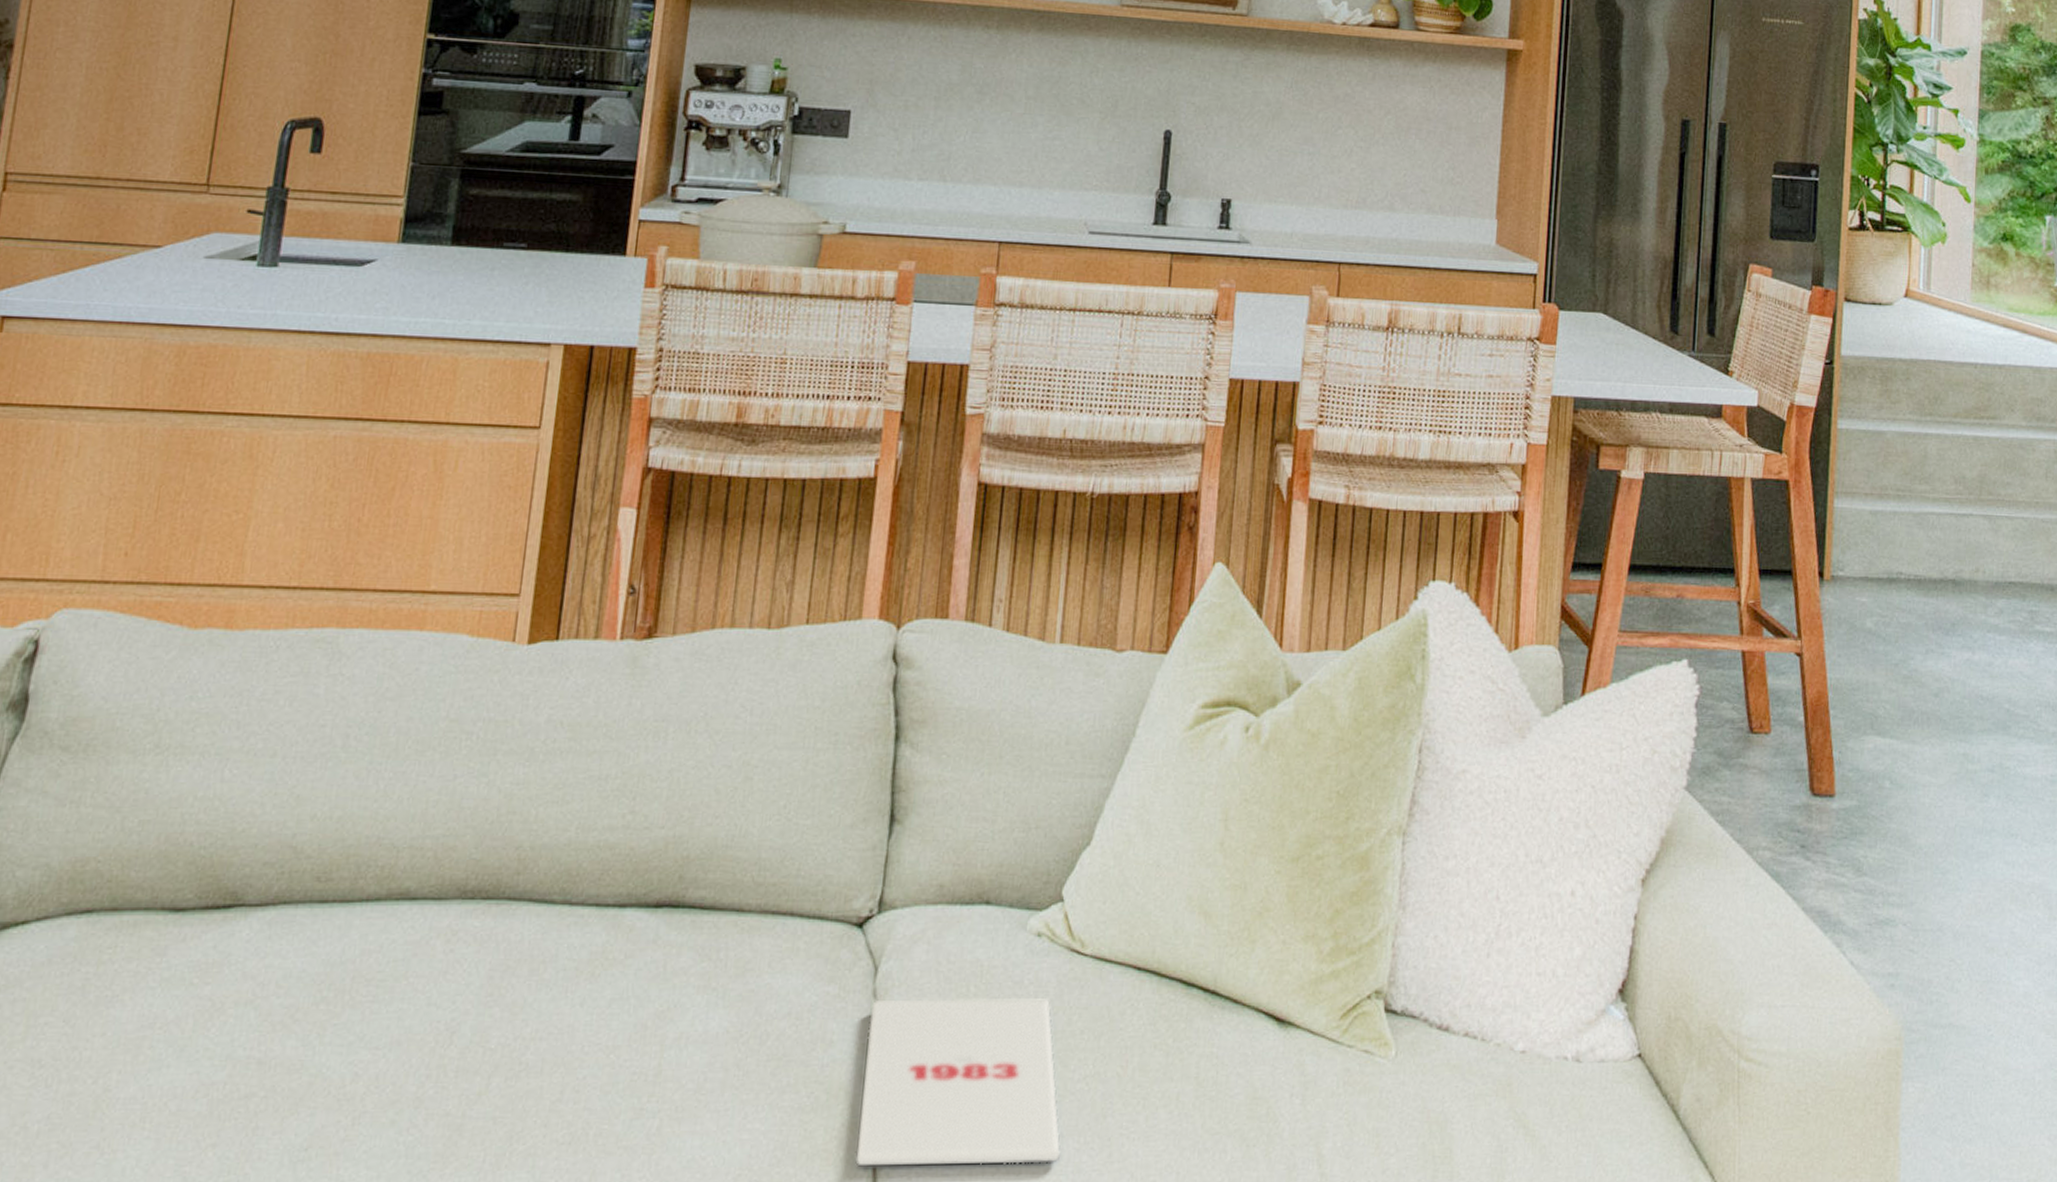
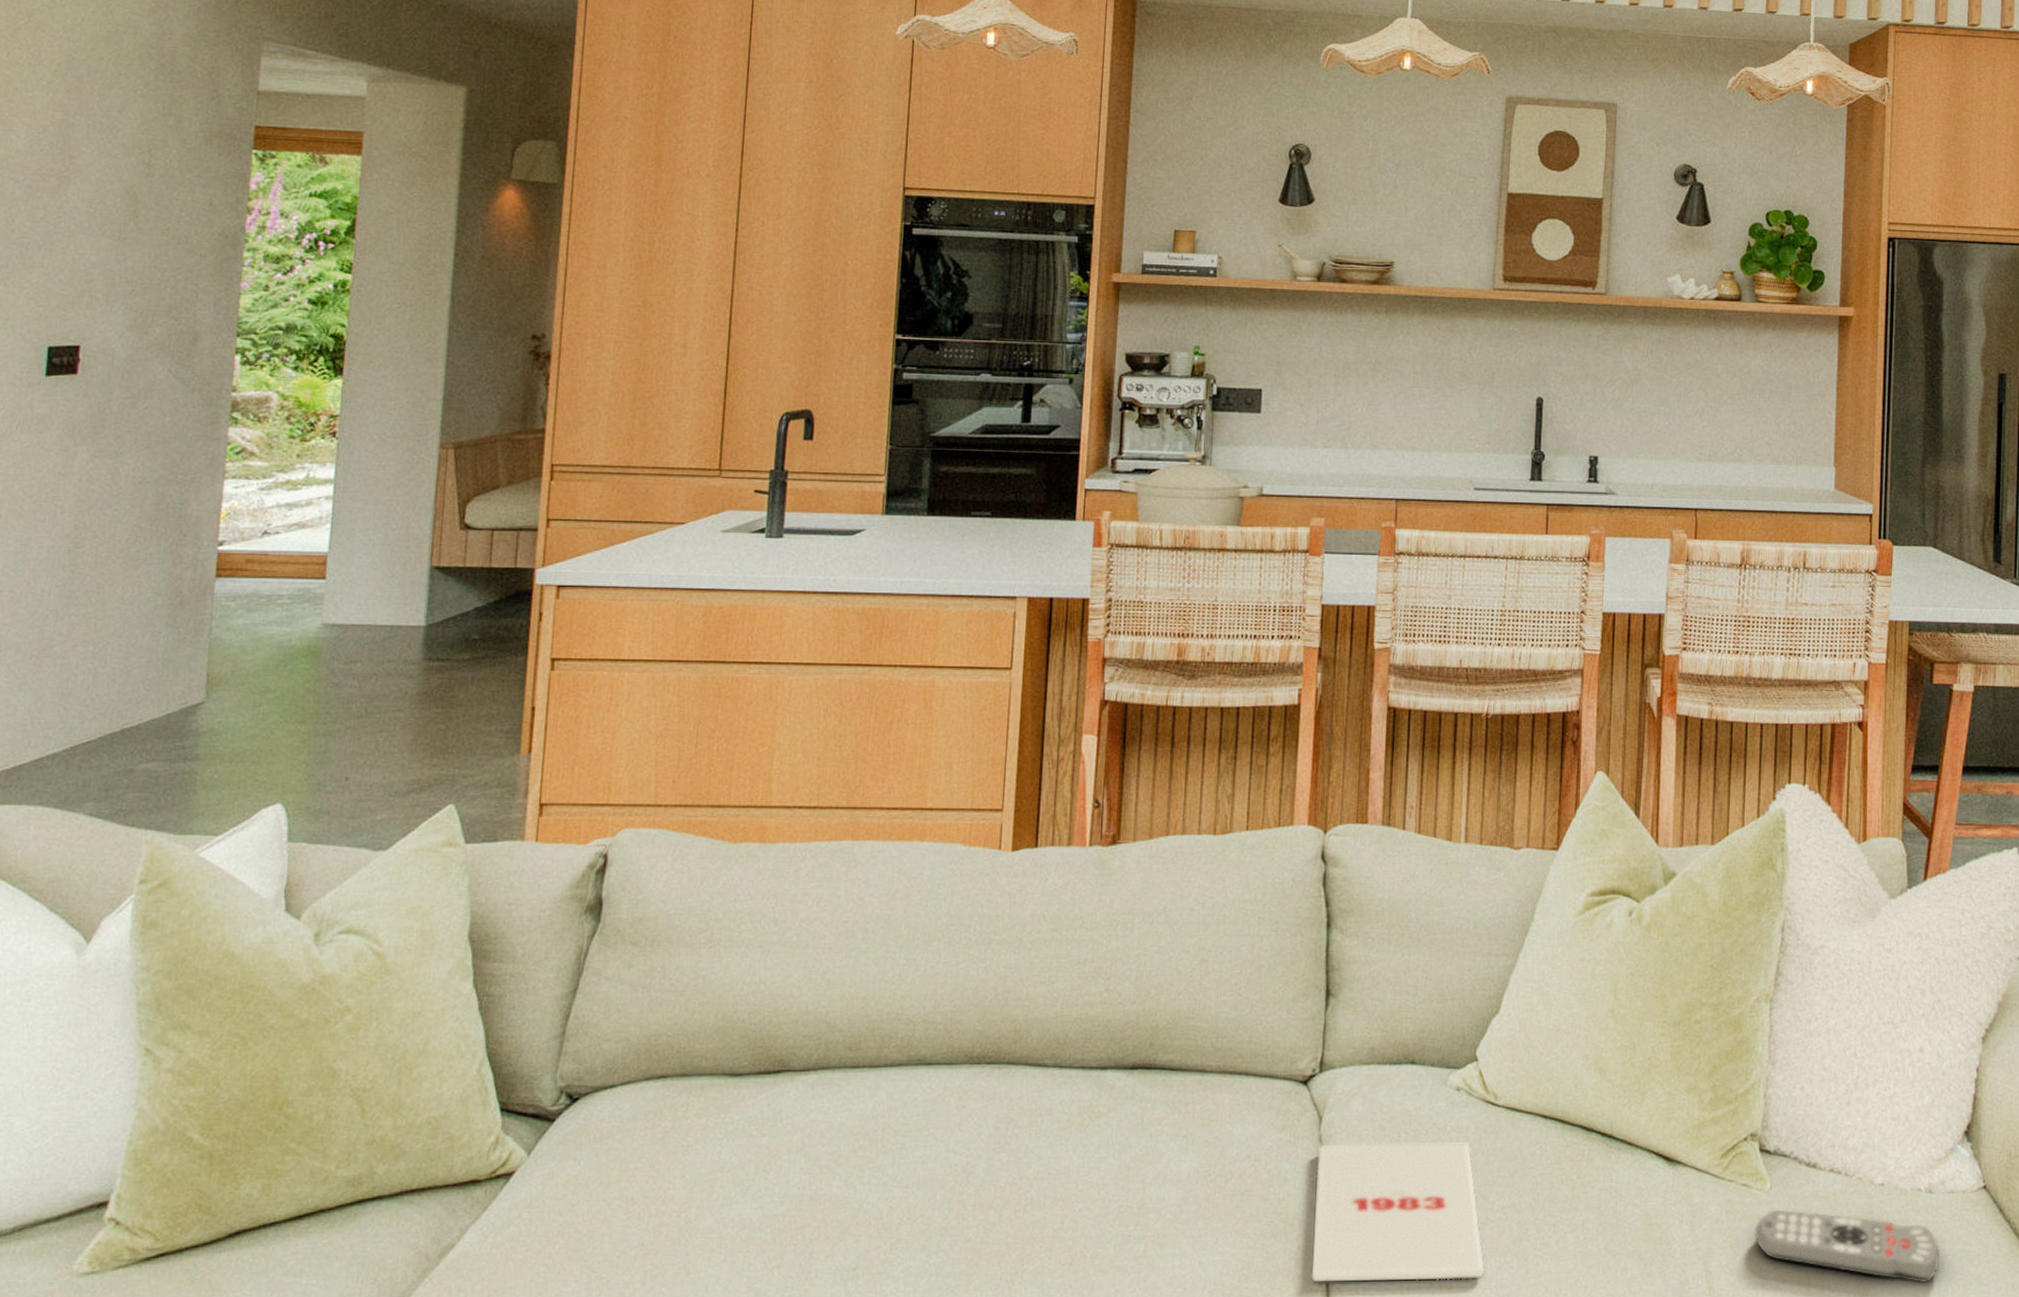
remote control: none [1375,1080,1587,1170] -> present [1754,1209,1940,1284]

